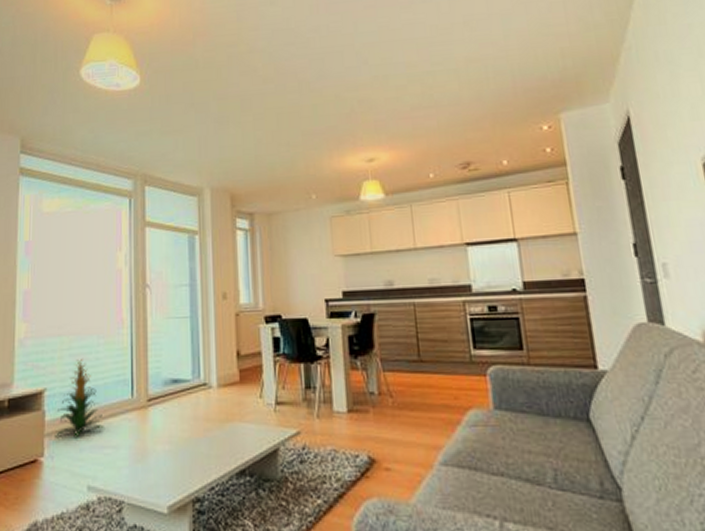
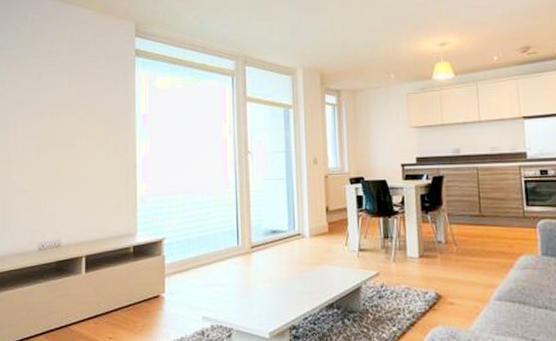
indoor plant: present [54,359,104,438] -> none [173,213,215,278]

